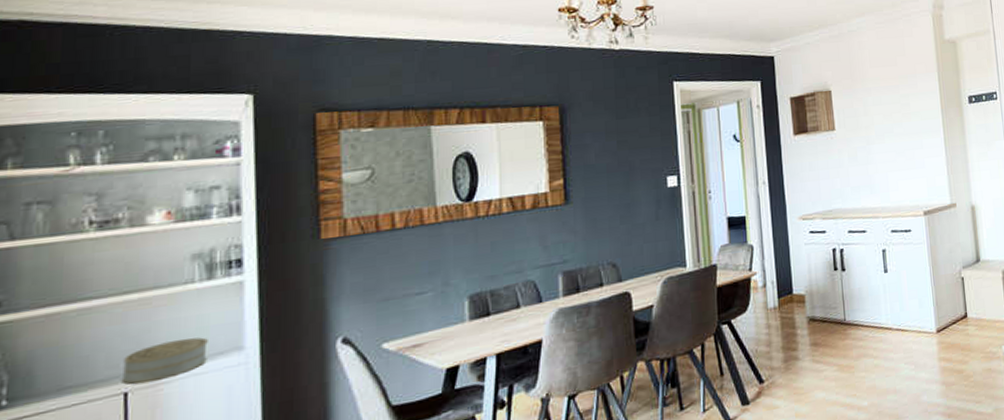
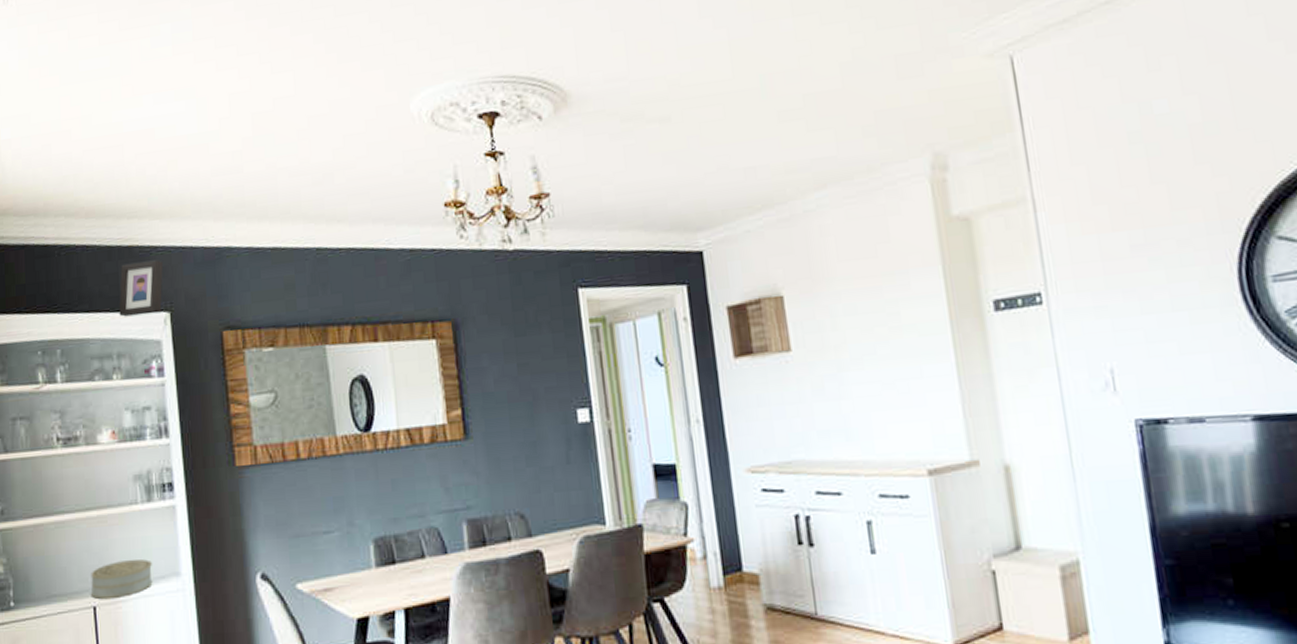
picture frame: none [188,44,248,99] -> present [119,260,163,317]

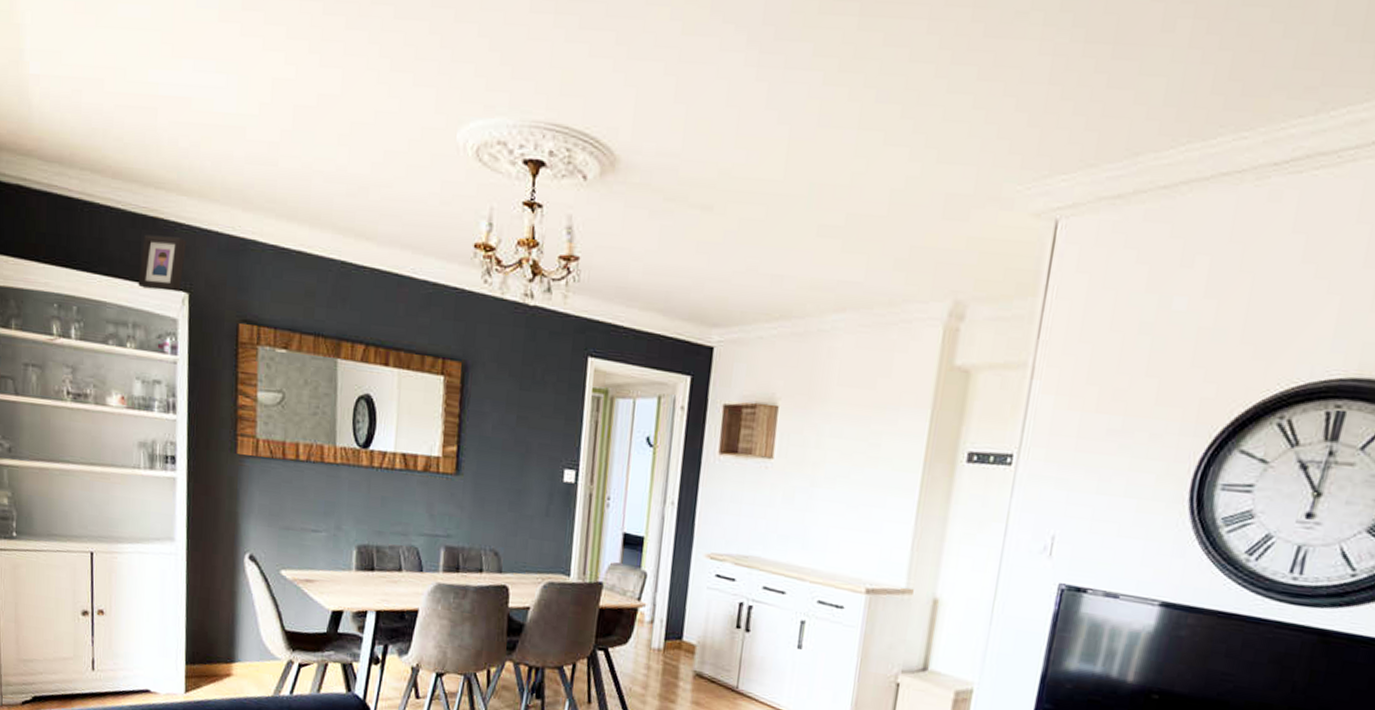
decorative box: present [91,559,153,600] -> none [90,516,149,549]

